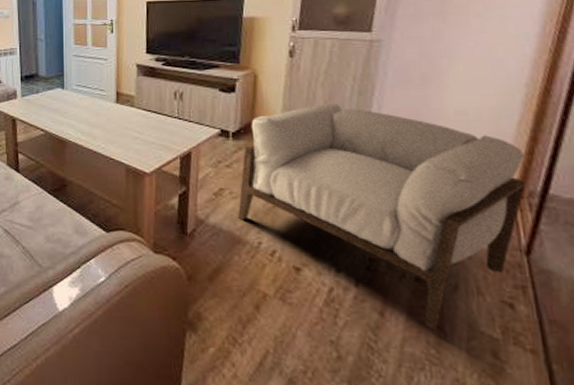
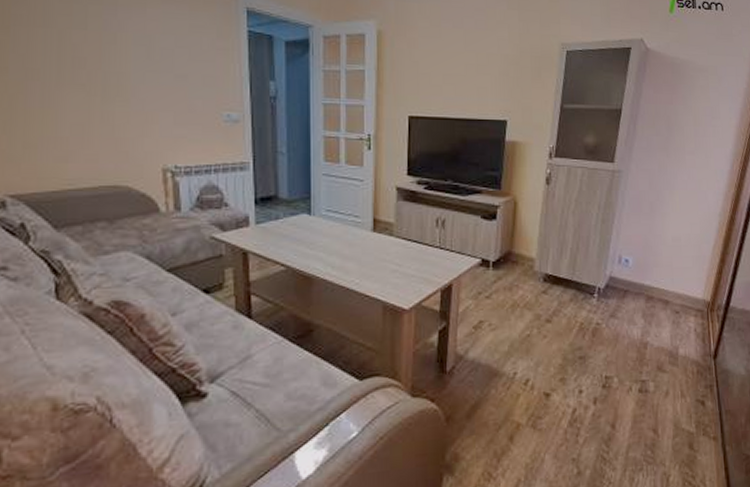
armchair: present [238,104,526,329] -> none [496,231,716,433]

